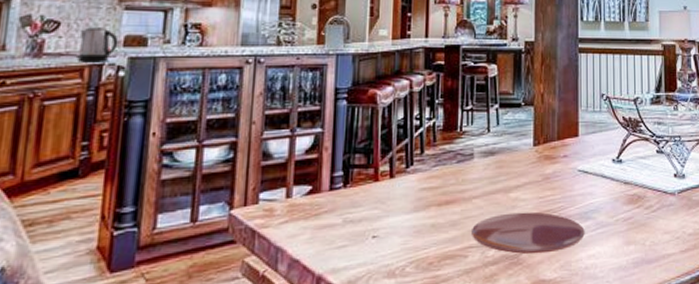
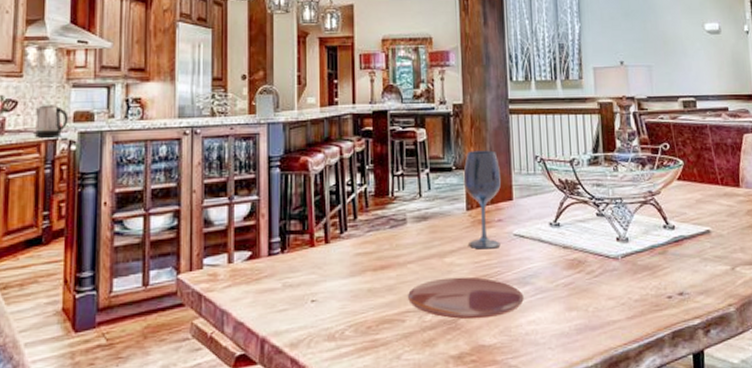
wineglass: none [532,87,567,185] -> present [463,150,501,249]

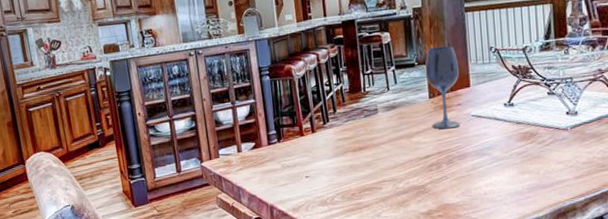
kettle: present [35,105,69,138] -> none [74,41,101,69]
plate: present [408,277,524,320] -> none [383,152,482,185]

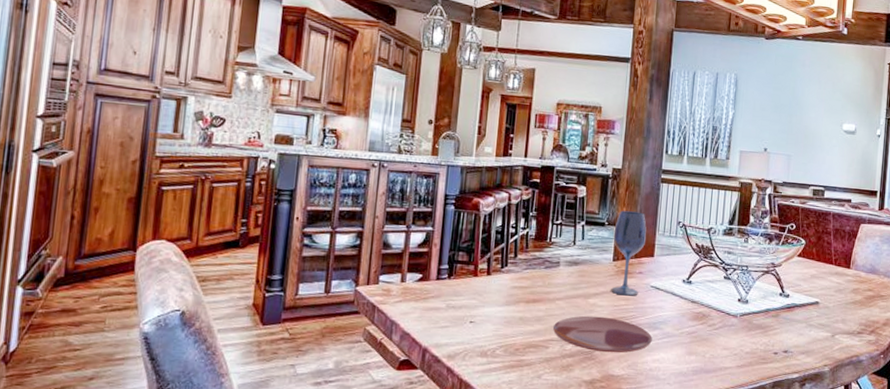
plate: none [383,152,482,185] -> present [553,315,652,353]

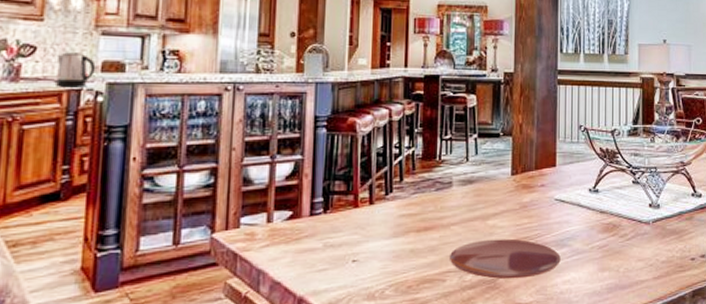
kettle: none [239,125,271,156] -> present [56,52,96,88]
wineglass: present [611,210,647,296] -> none [510,118,546,213]

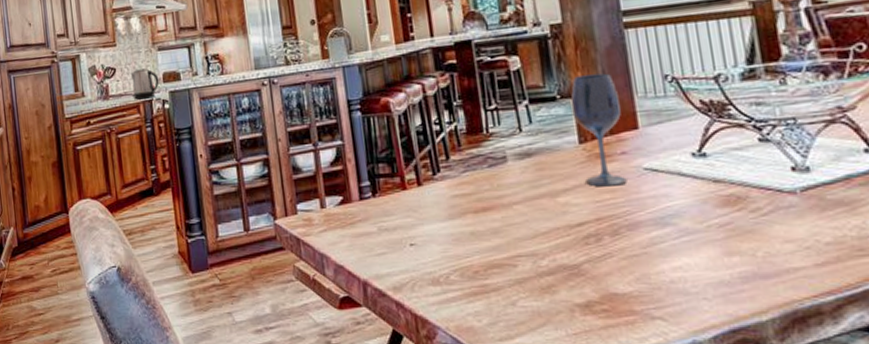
plate: present [450,238,561,279] -> none [517,218,665,265]
wineglass: none [510,118,546,213] -> present [571,73,627,187]

